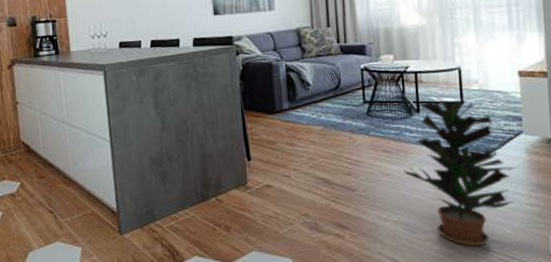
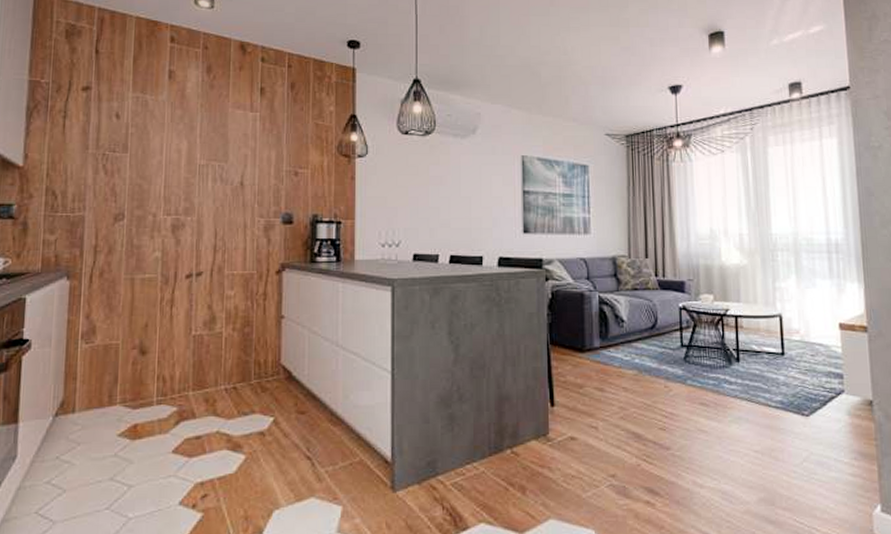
potted plant: present [404,100,515,247] -> none [722,350,837,523]

